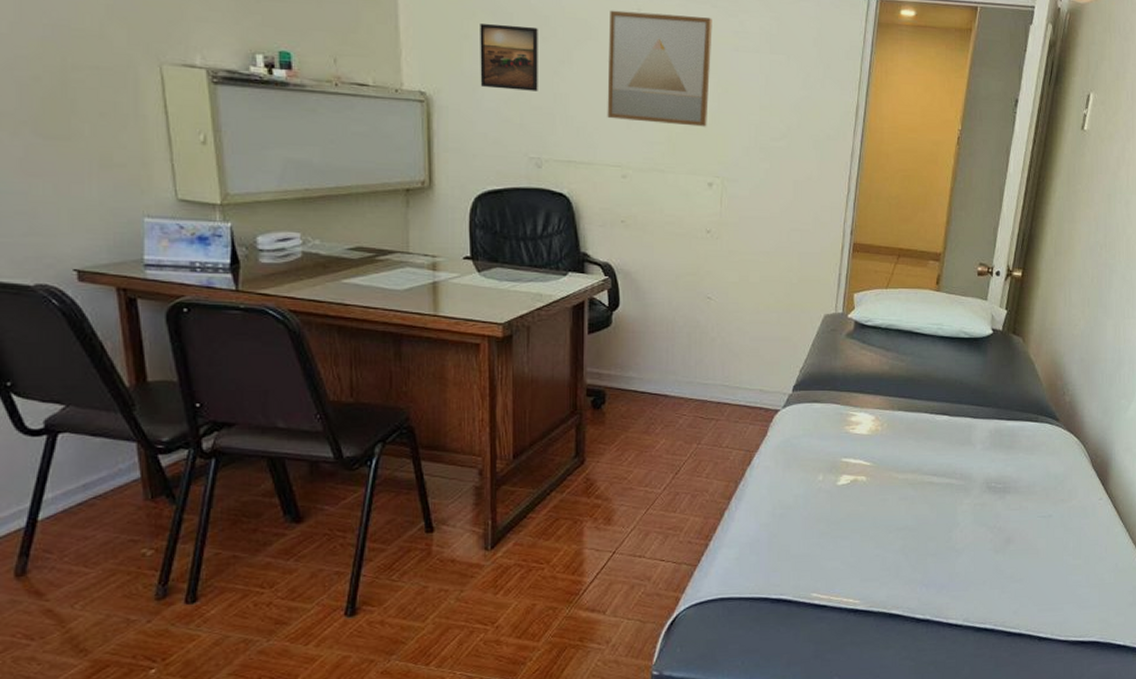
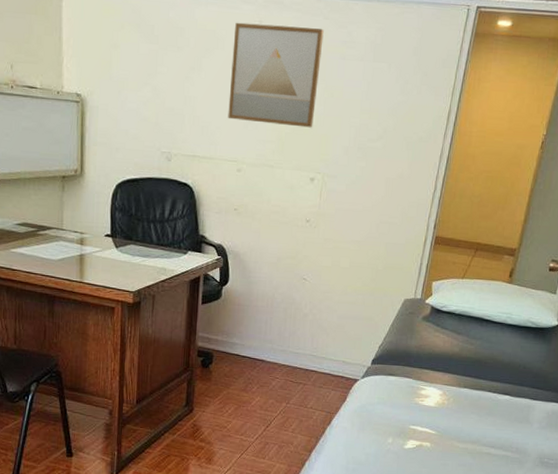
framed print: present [480,24,538,91] -> none [124,35,174,94]

